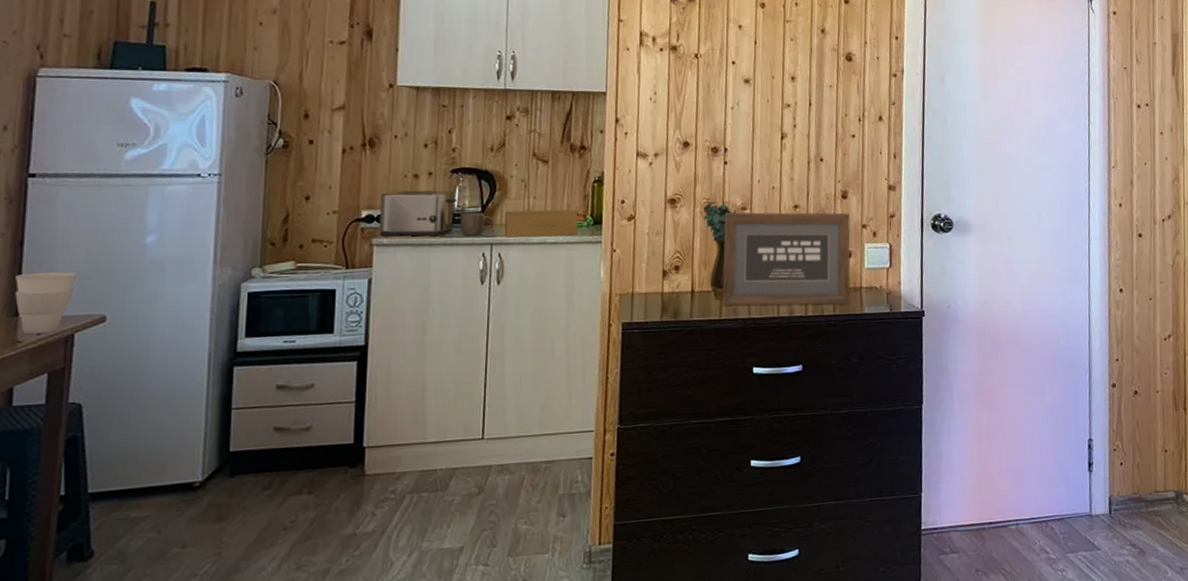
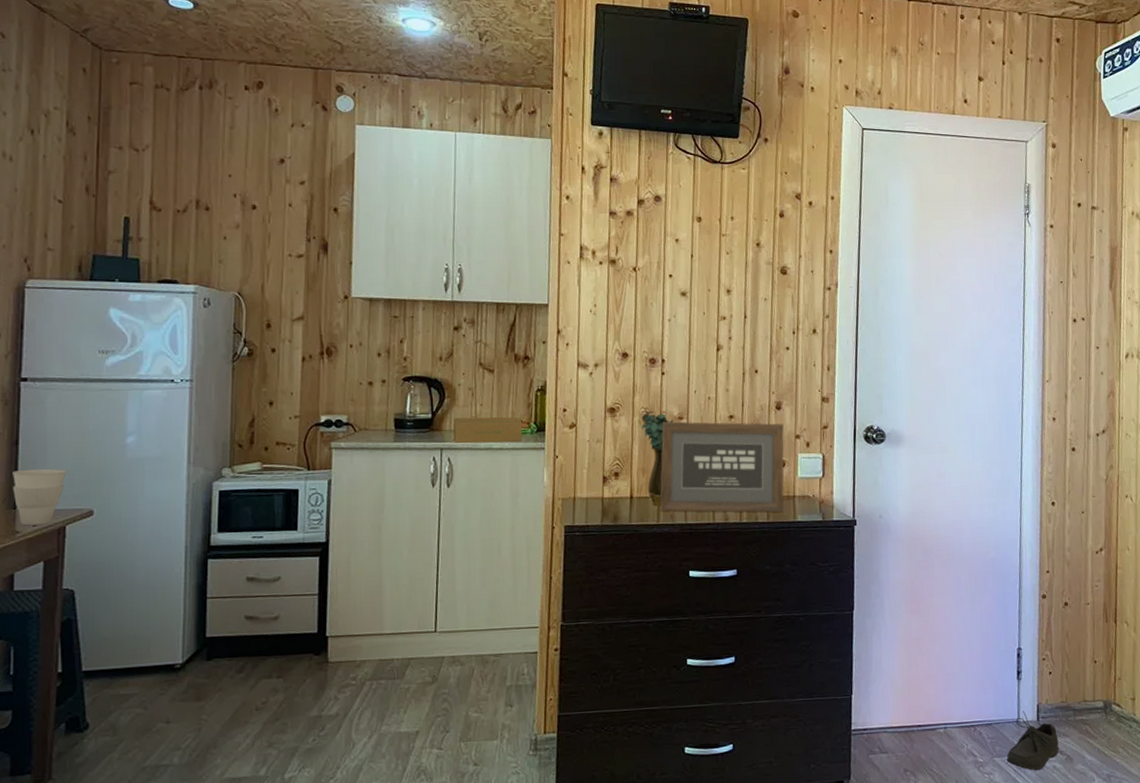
toaster: present [379,189,456,238] -> none [337,396,408,442]
mug: present [459,212,494,237] -> none [411,418,444,442]
arctic: none [1079,504,1132,566] -> present [1006,711,1059,771]

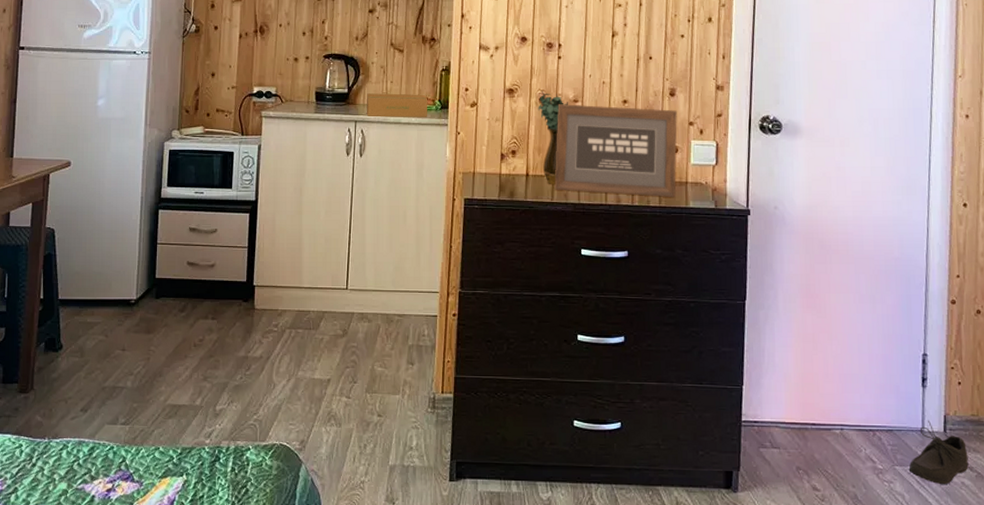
cup: present [13,468,66,526] -> none [11,124,51,172]

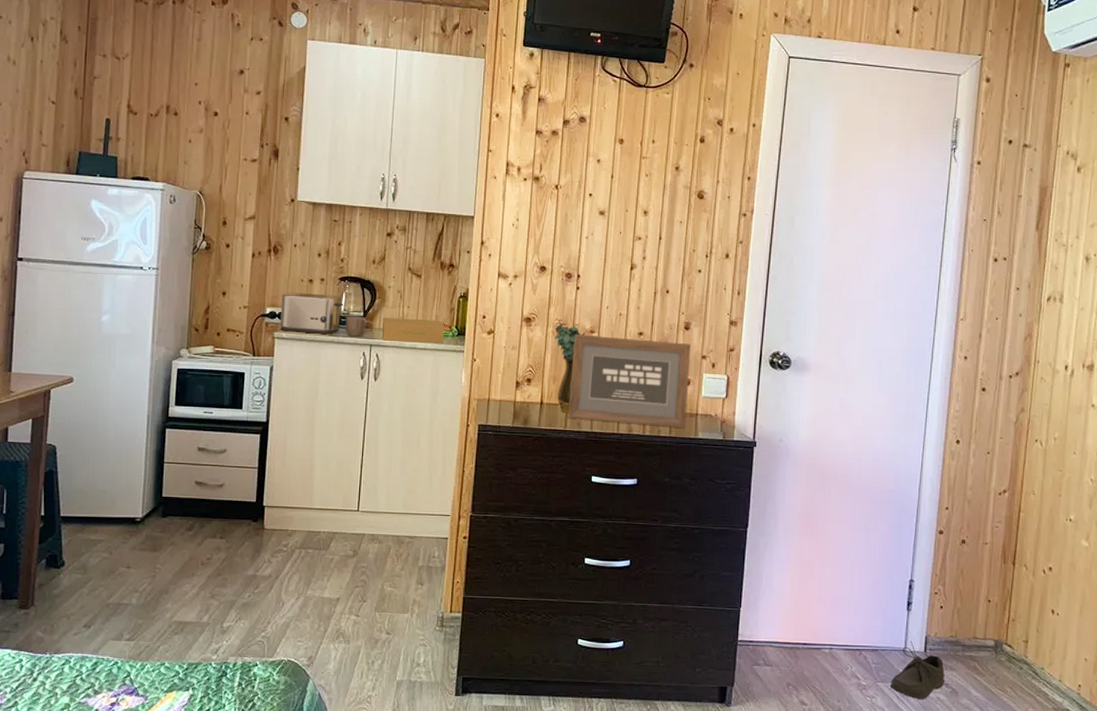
toaster: none [267,70,328,112] -> present [280,292,343,335]
mug: none [330,92,358,114] -> present [345,316,374,338]

